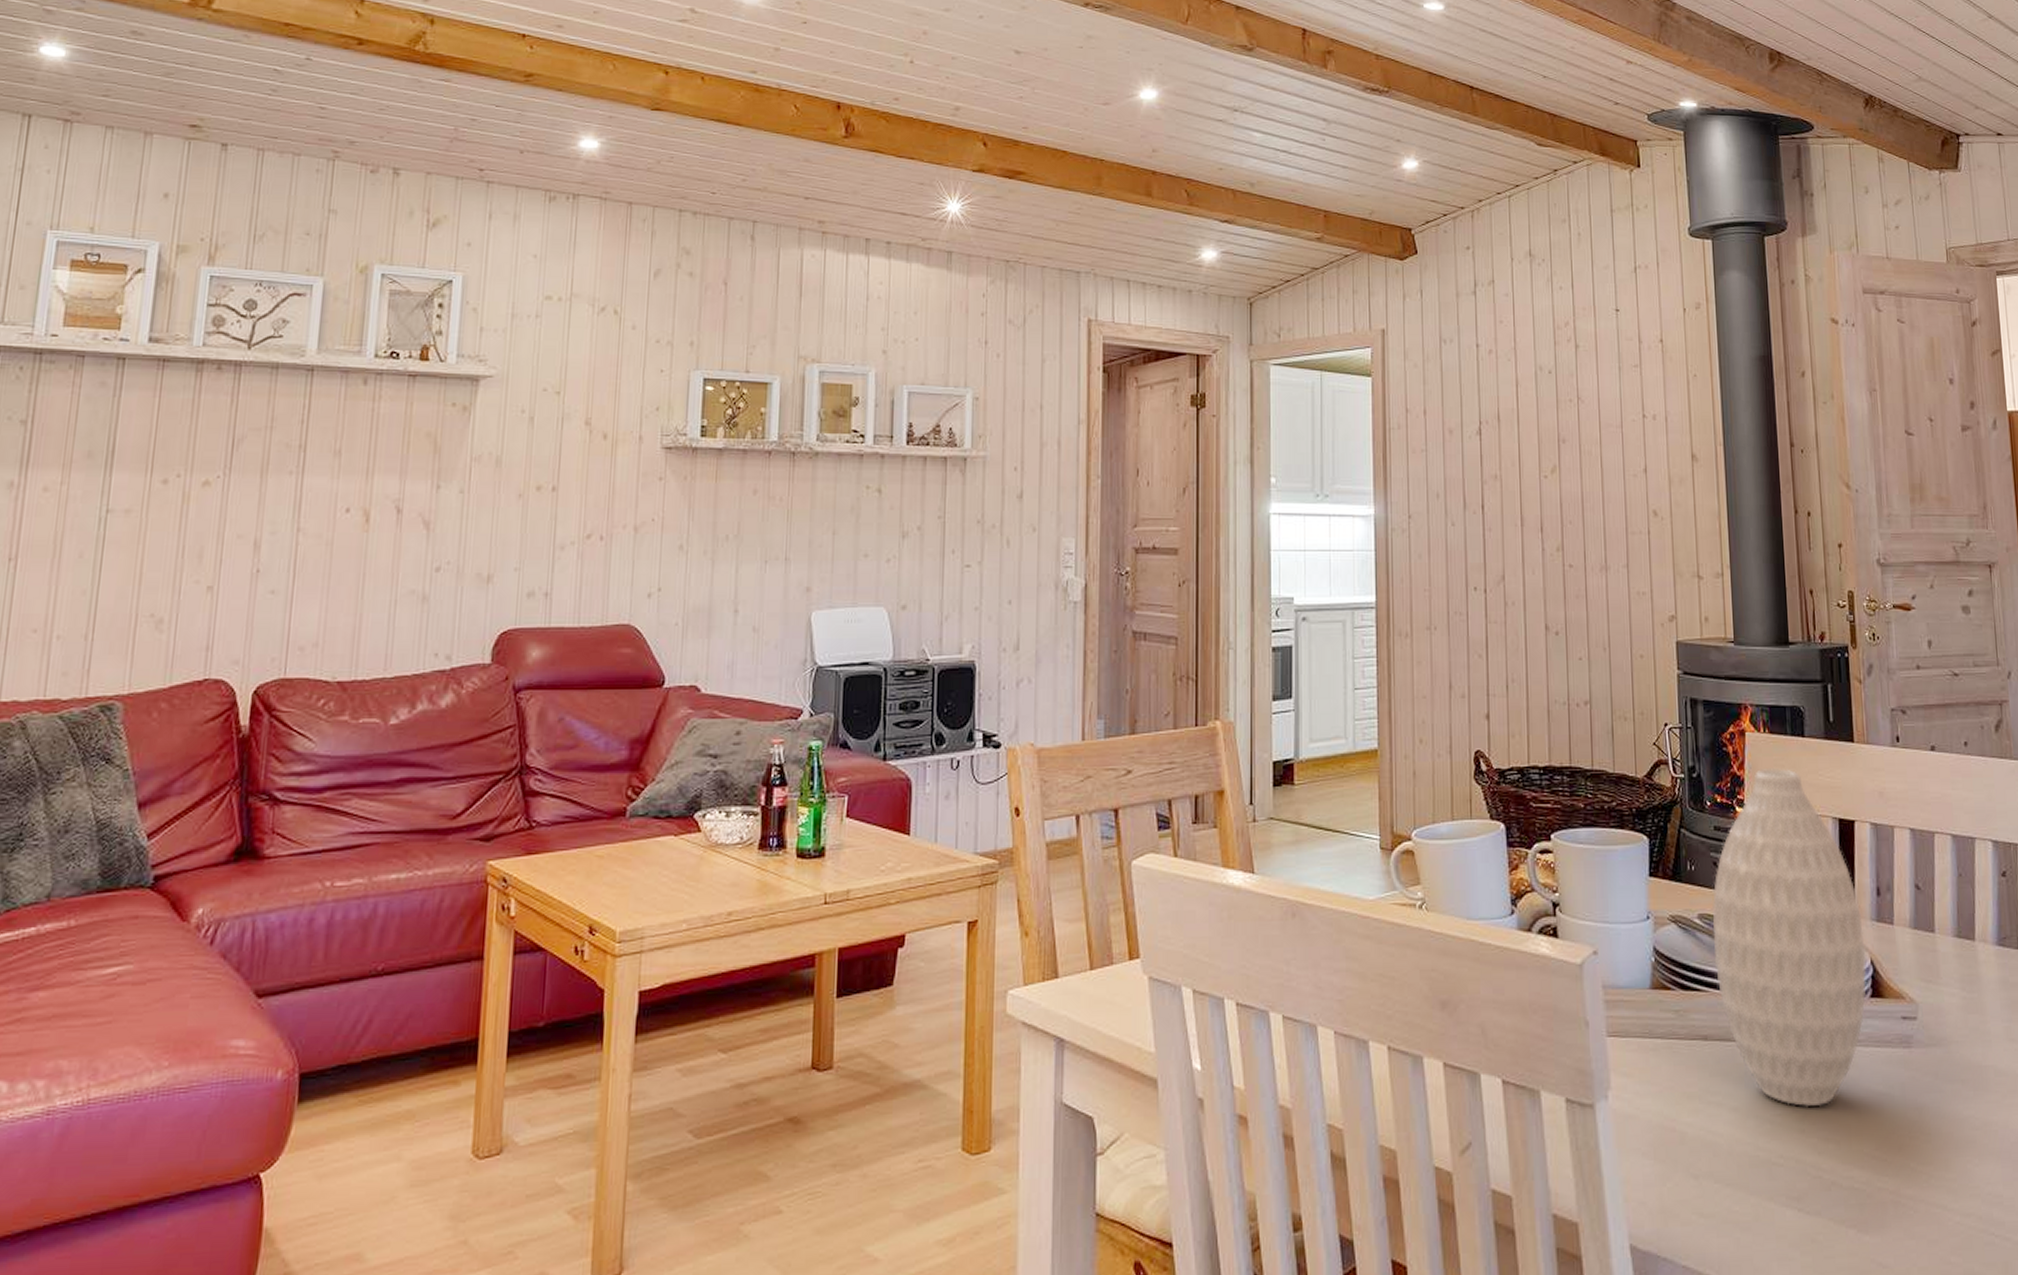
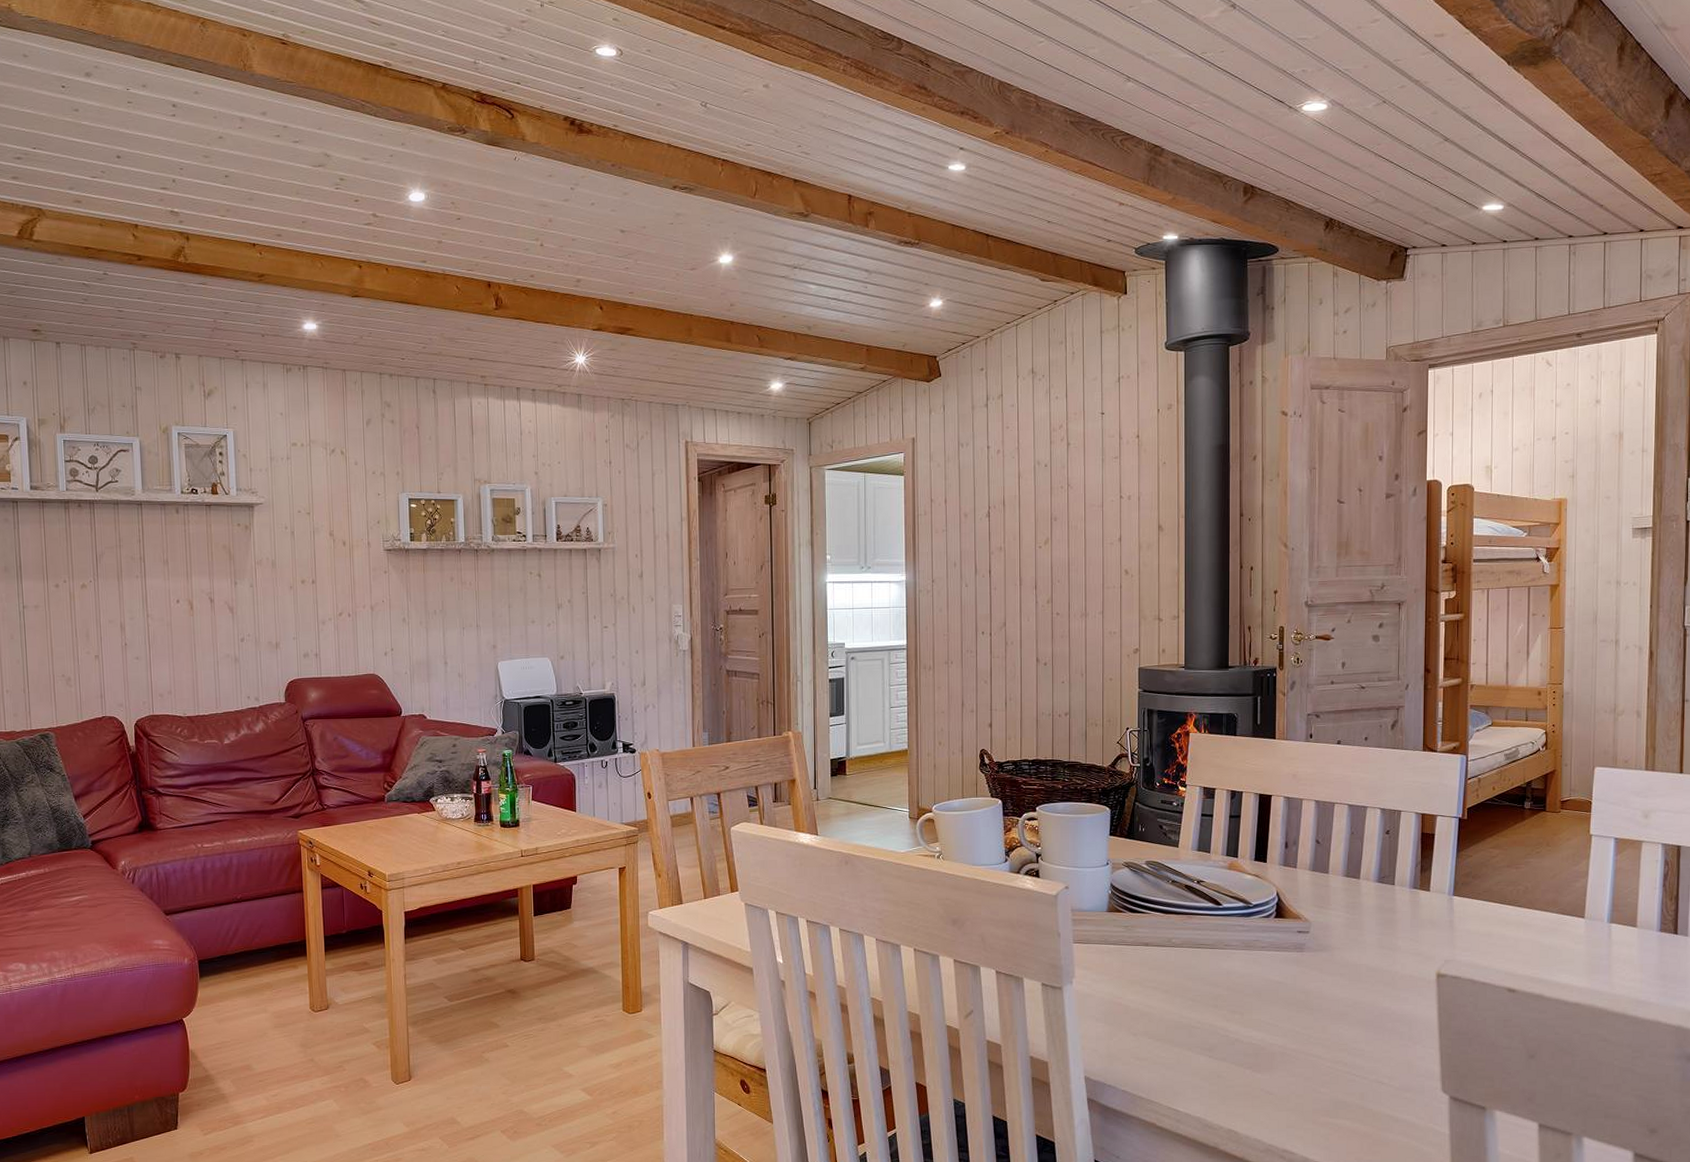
vase: present [1712,767,1866,1108] -> none [1156,758,1273,991]

